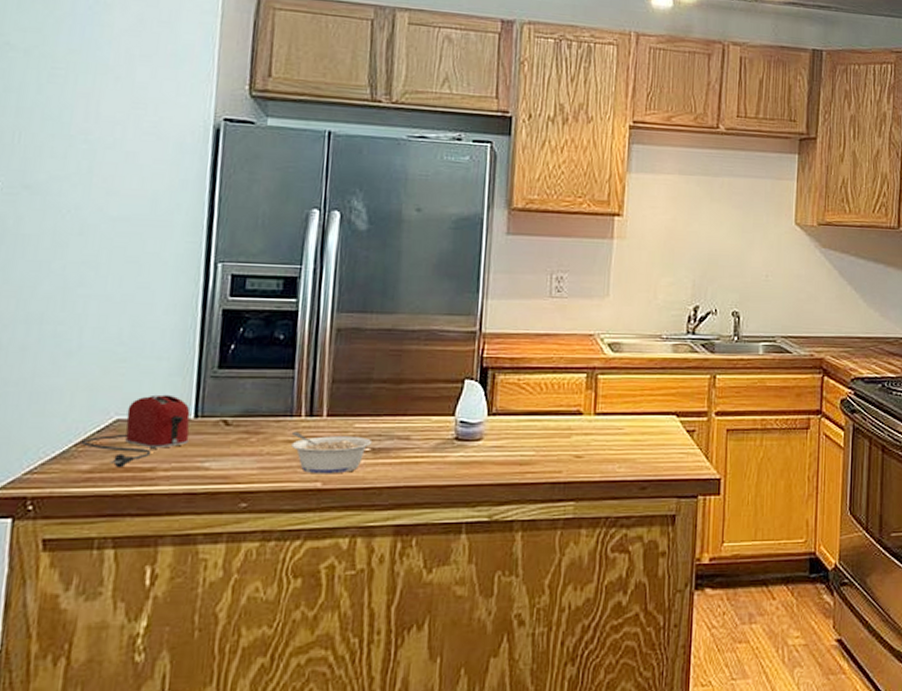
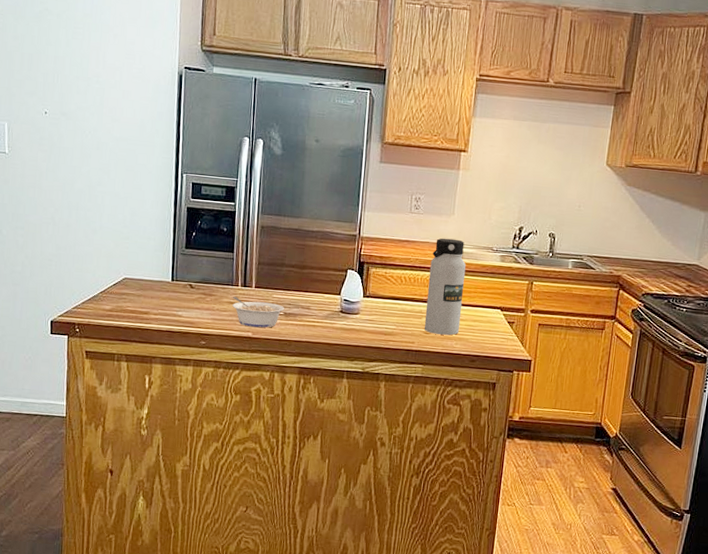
toaster: present [80,394,191,468] -> none [104,263,169,311]
water bottle: none [574,327,627,457] -> present [424,238,466,336]

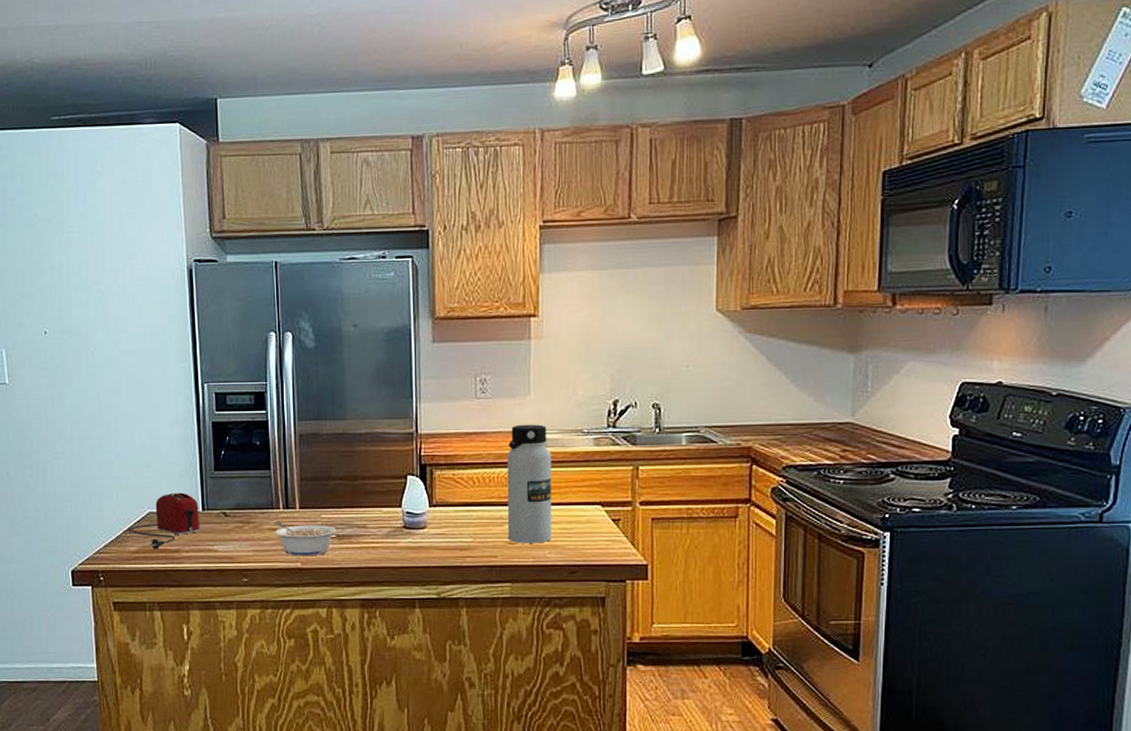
toaster: none [104,263,169,311] -> present [127,492,200,550]

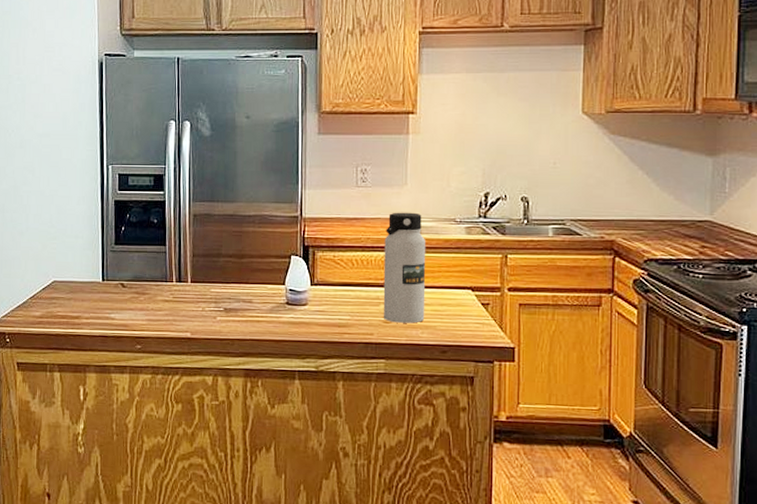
toaster: present [127,492,200,550] -> none [33,263,100,316]
legume: present [274,521,337,556] -> none [167,293,225,327]

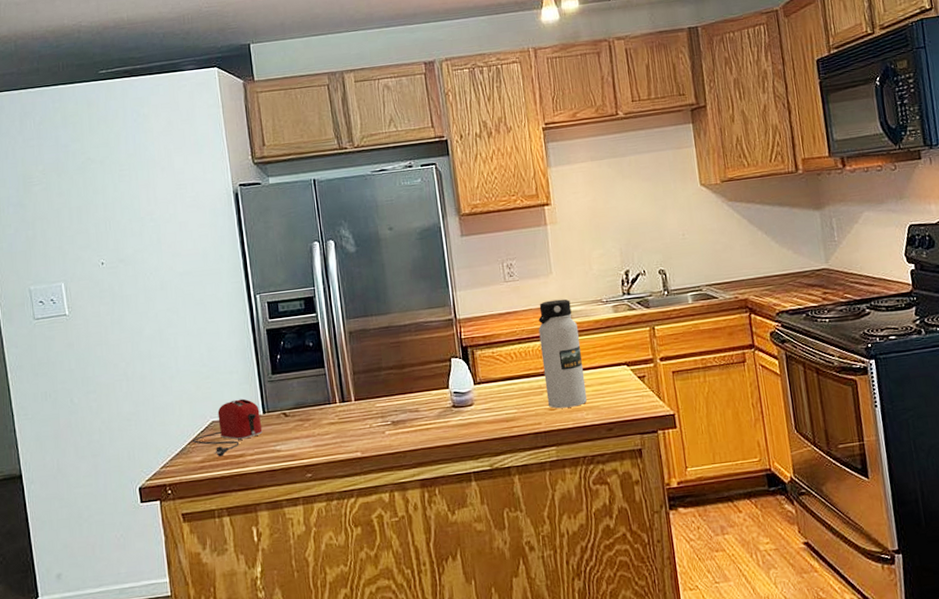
toaster: none [33,263,100,316] -> present [192,398,263,457]

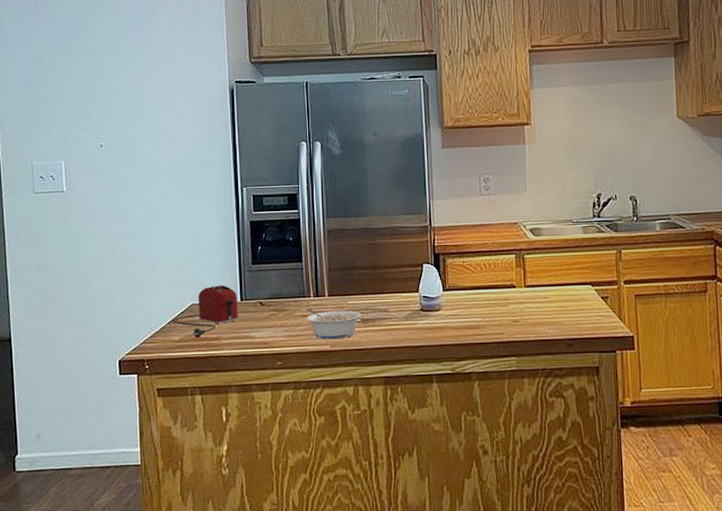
legume: none [332,413,392,447] -> present [305,308,362,340]
water bottle: present [538,299,588,409] -> none [509,216,551,321]

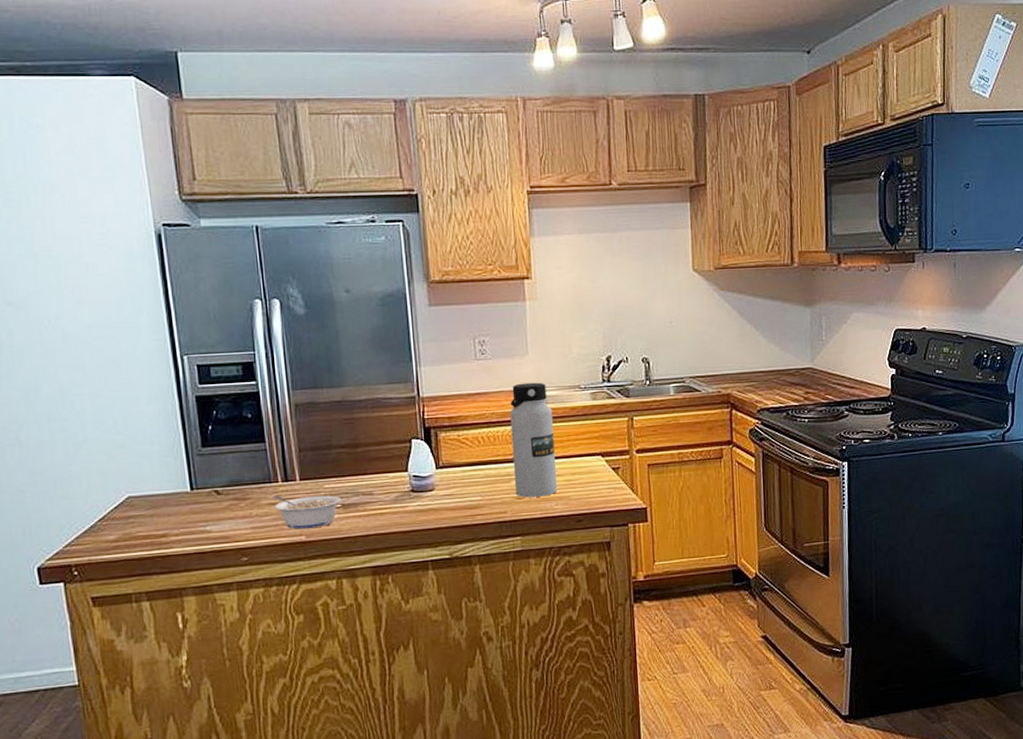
toaster: present [172,285,239,338] -> none [103,472,190,537]
water bottle: none [509,216,551,321] -> present [510,382,558,498]

